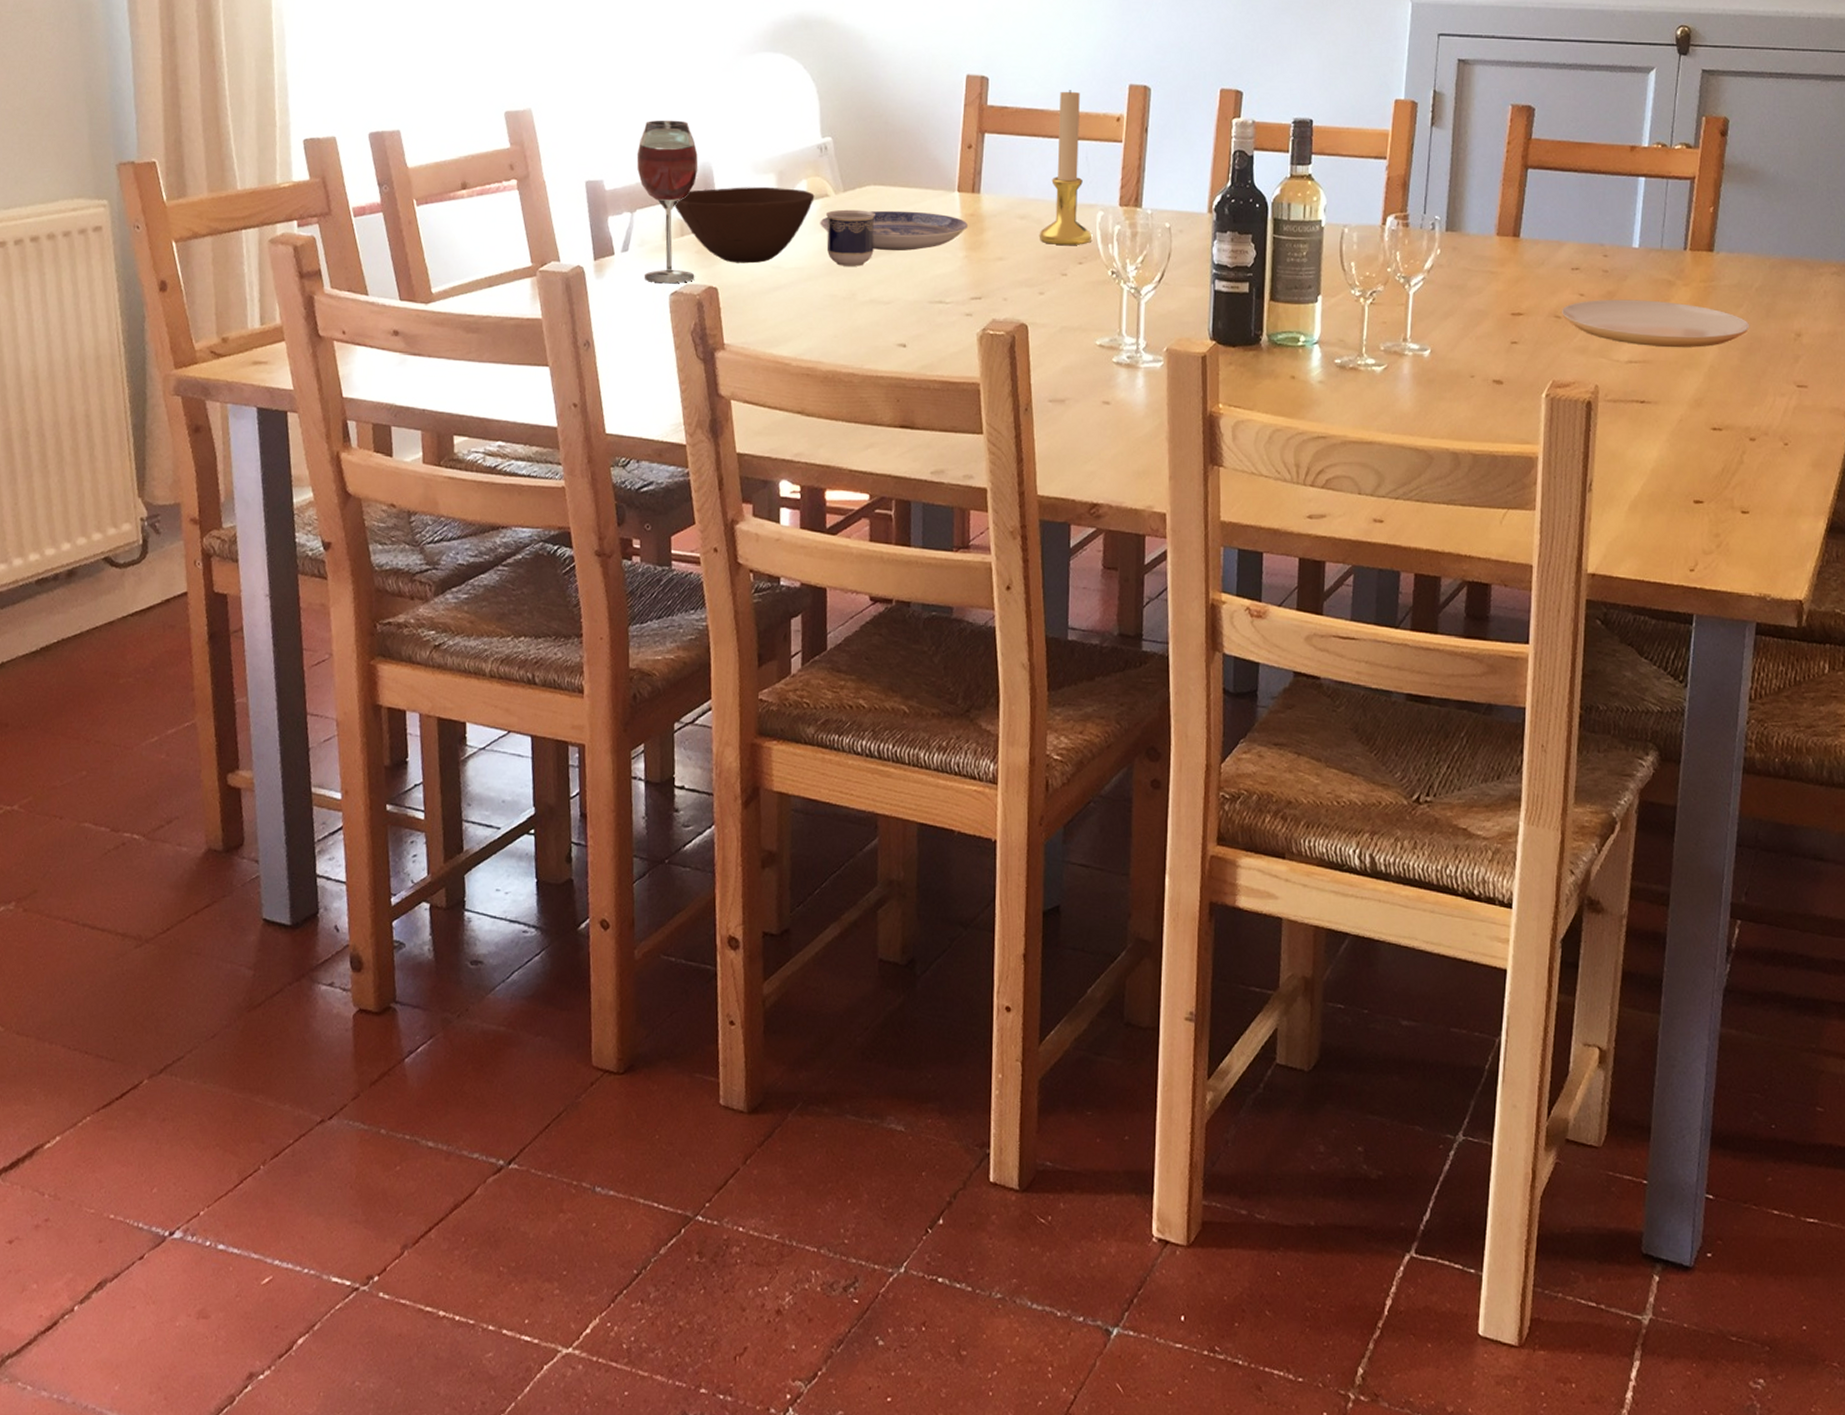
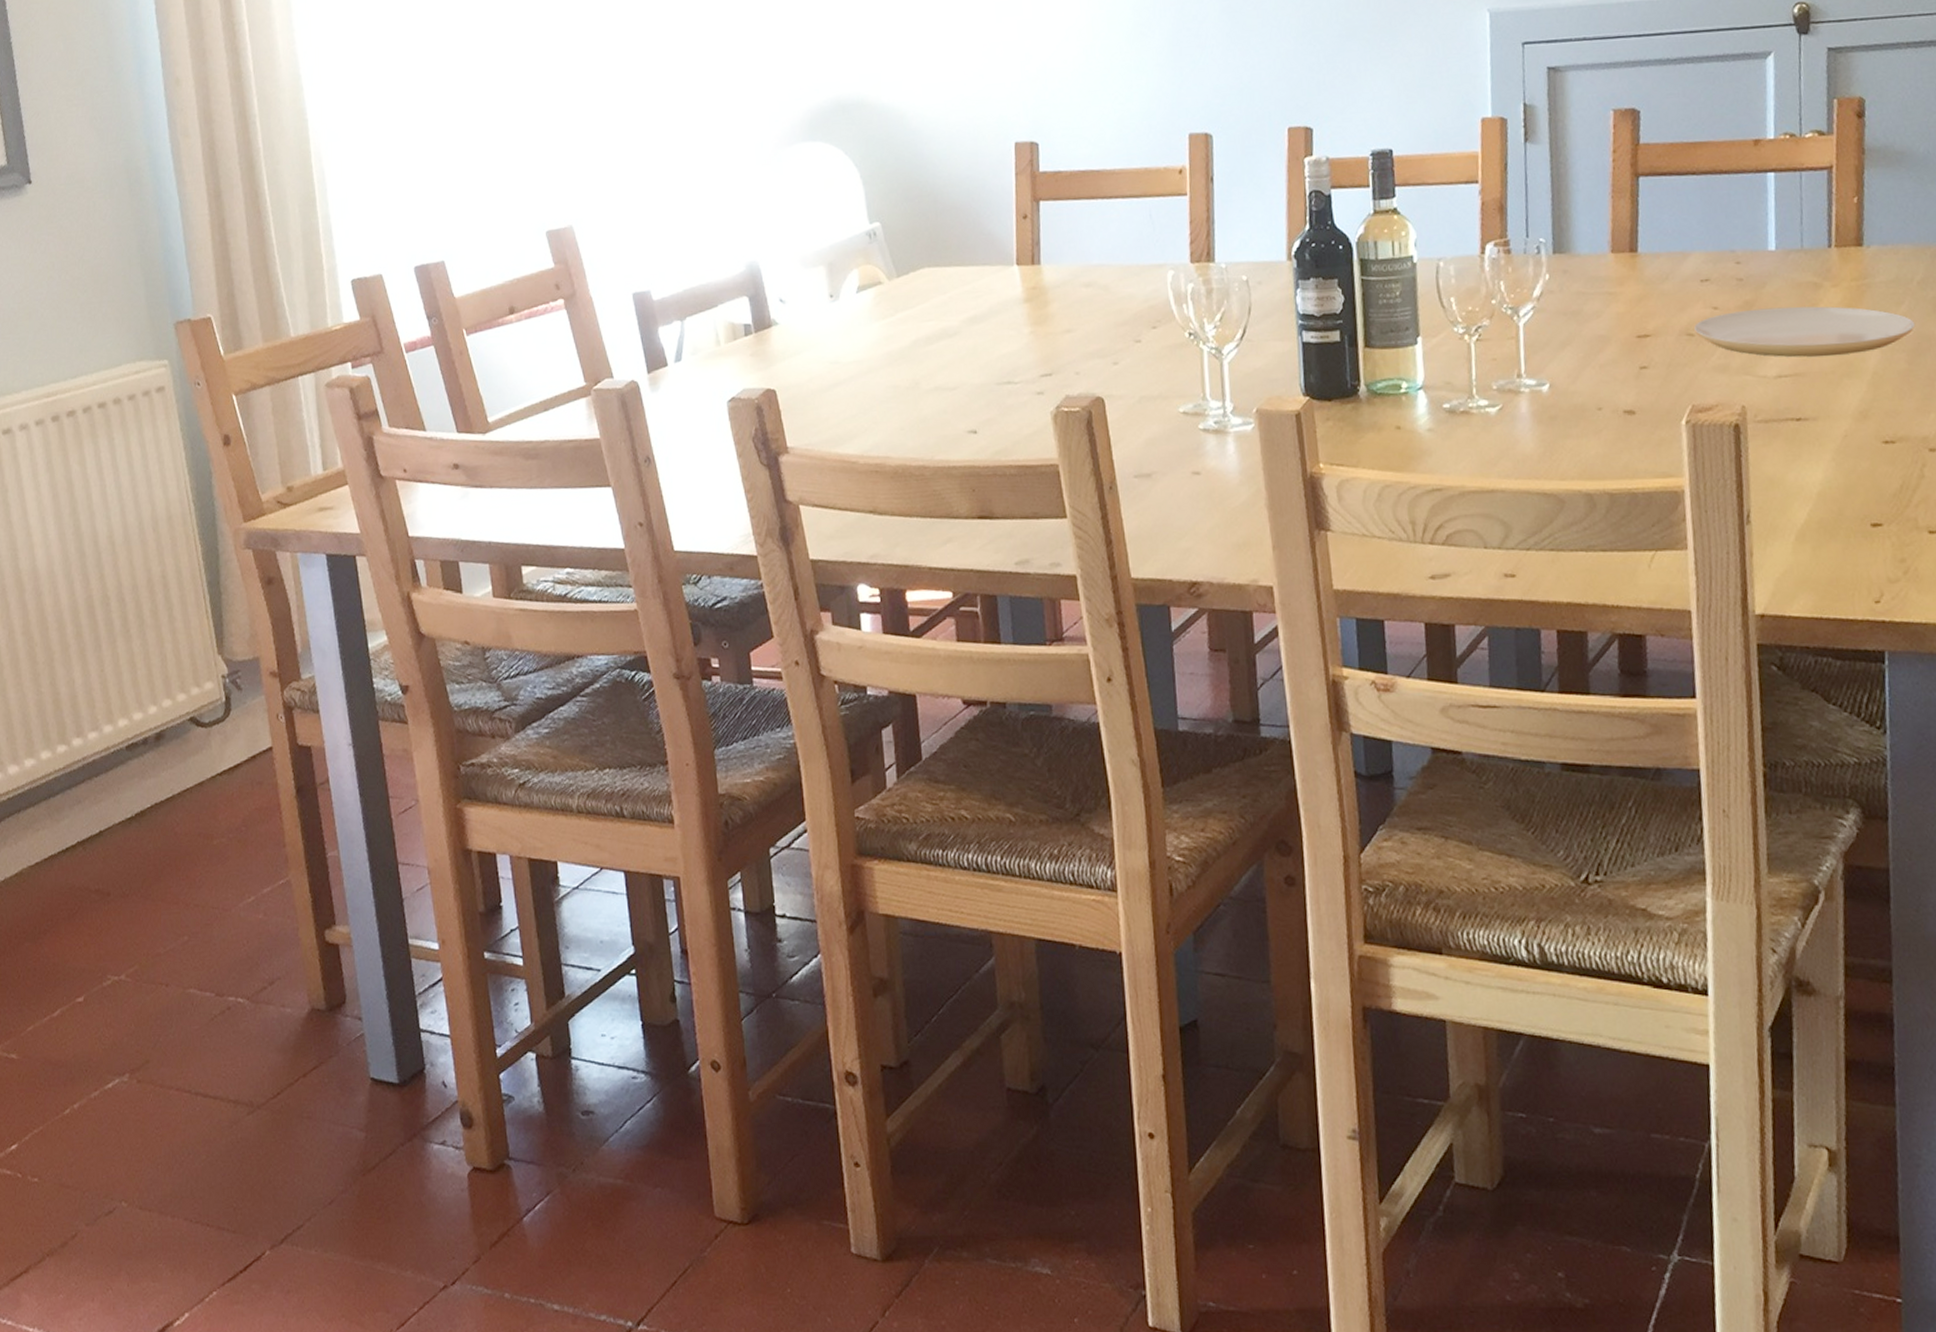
wineglass: present [636,120,699,284] -> none [682,221,752,391]
bowl: present [674,186,815,264] -> none [724,279,868,363]
plate: present [820,210,969,251] -> none [875,290,1032,335]
cup: present [825,209,875,267] -> none [880,294,934,355]
candle holder: present [1039,90,1093,245] -> none [1107,146,1165,311]

